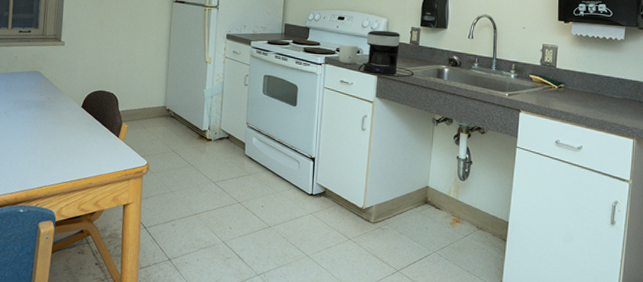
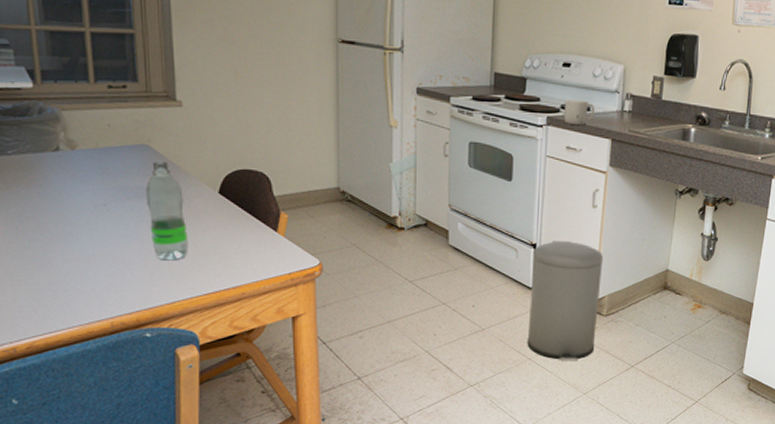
bottle: none [32,83,58,155] -> present [145,161,189,261]
pedal bin: none [306,156,372,262] -> present [527,241,604,361]
coffee maker: present [358,30,414,77] -> none [588,80,655,140]

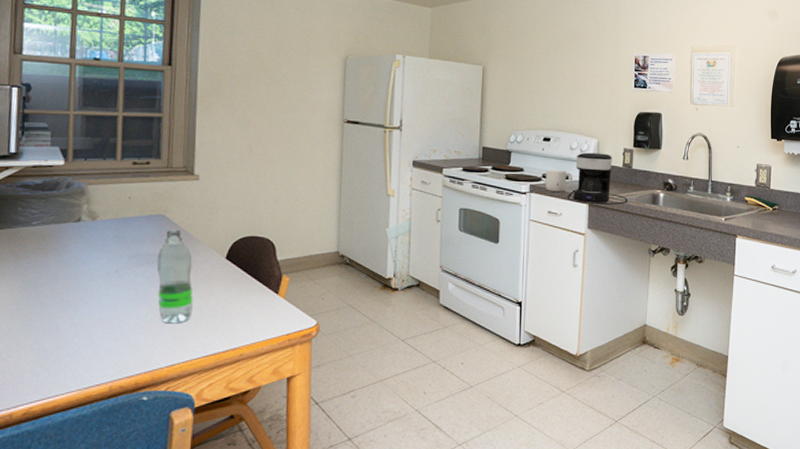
pedal bin: present [527,241,604,361] -> none [514,299,585,418]
coffee maker: none [588,80,655,140] -> present [567,152,628,205]

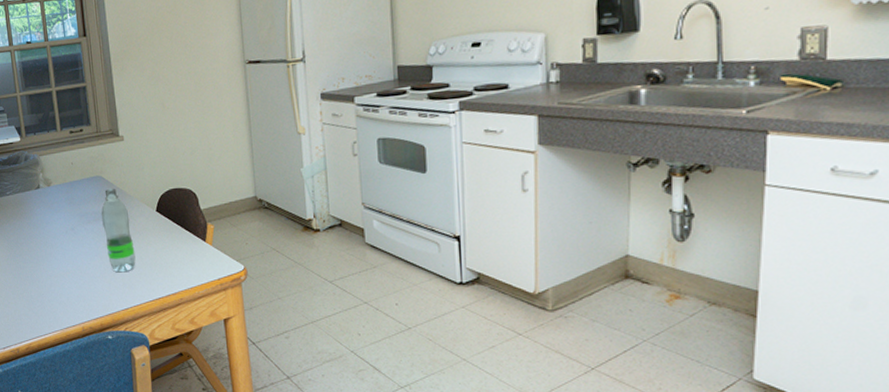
mug: present [546,169,573,192] -> none [478,78,514,106]
coffee maker: present [567,152,628,205] -> none [508,49,593,116]

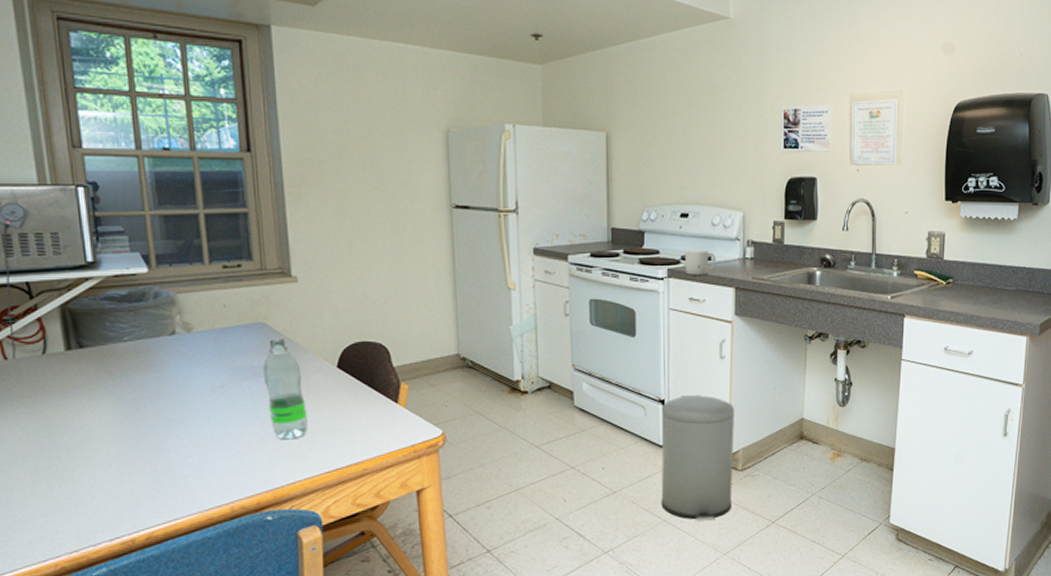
pedal bin: none [457,230,542,362] -> present [661,395,735,521]
mug: none [478,78,514,106] -> present [685,249,716,275]

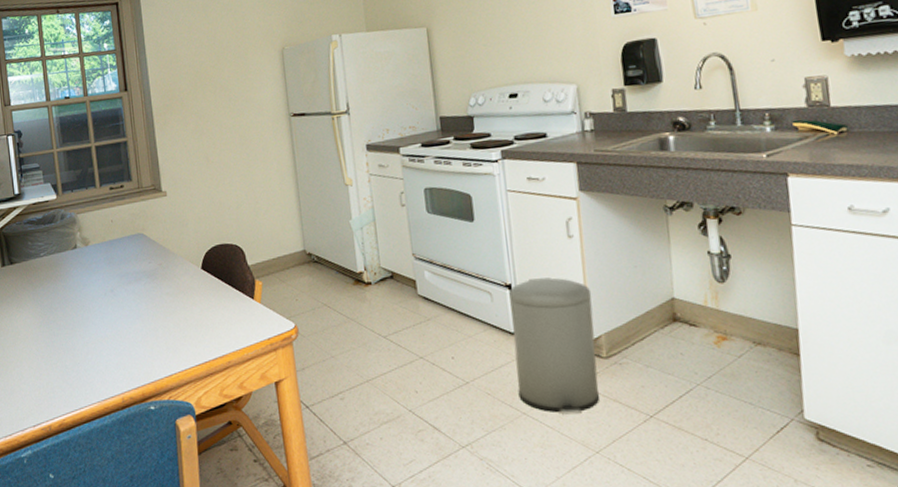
bottle: present [262,338,308,440] -> none [142,245,180,336]
mug: present [685,249,716,275] -> none [518,127,553,155]

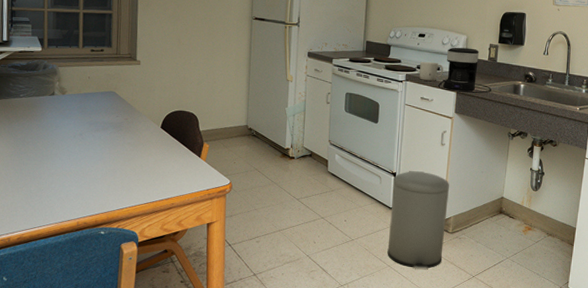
mug: none [518,127,553,155] -> present [419,61,443,81]
coffee maker: none [548,99,627,163] -> present [438,47,491,93]

